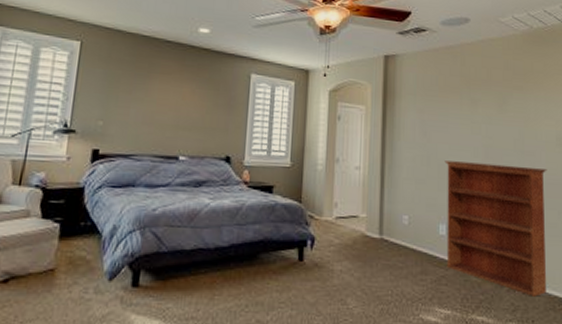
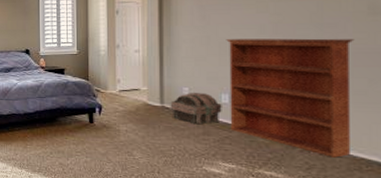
treasure chest: none [389,222,440,262] -> present [170,93,222,125]

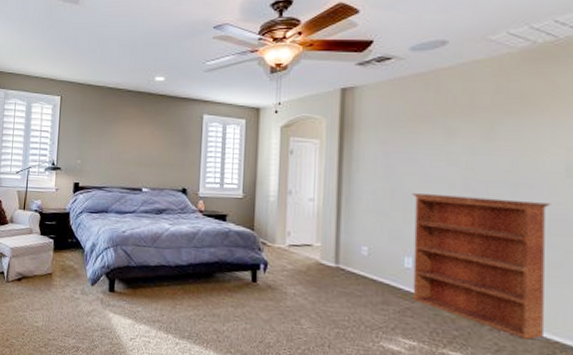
treasure chest: present [170,93,222,125] -> none [346,253,405,292]

